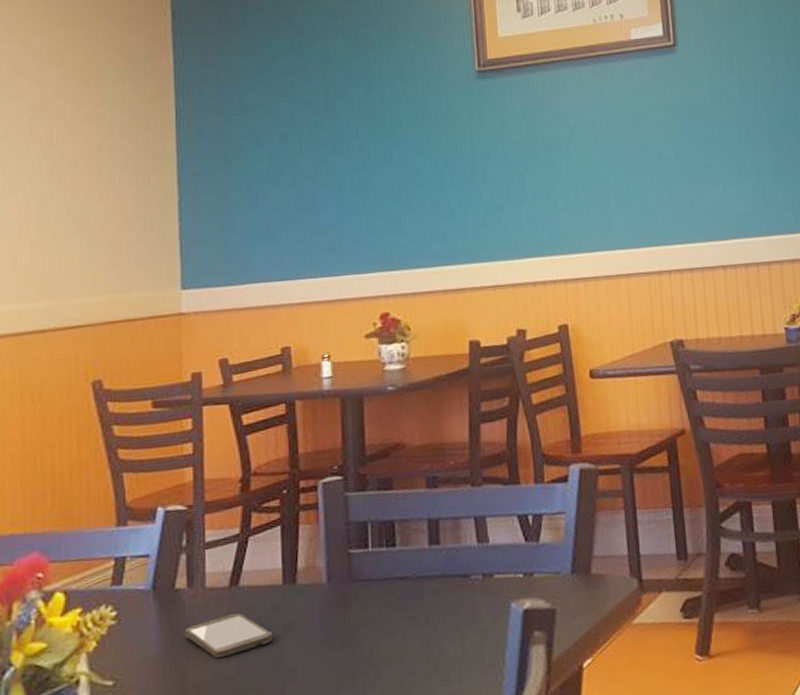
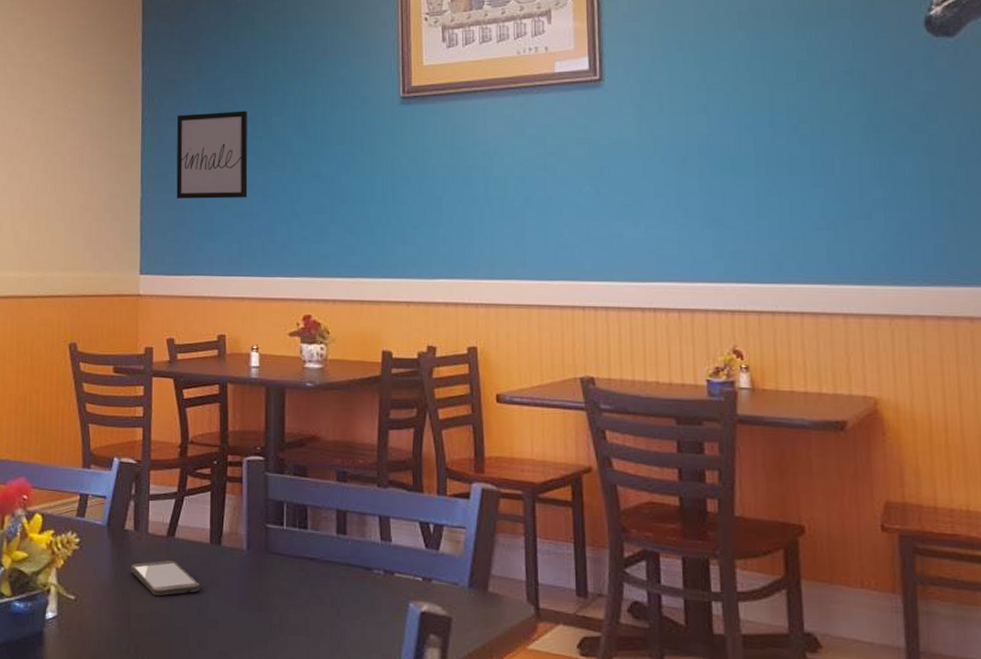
wall art: none [220,94,310,198] -> present [176,111,248,199]

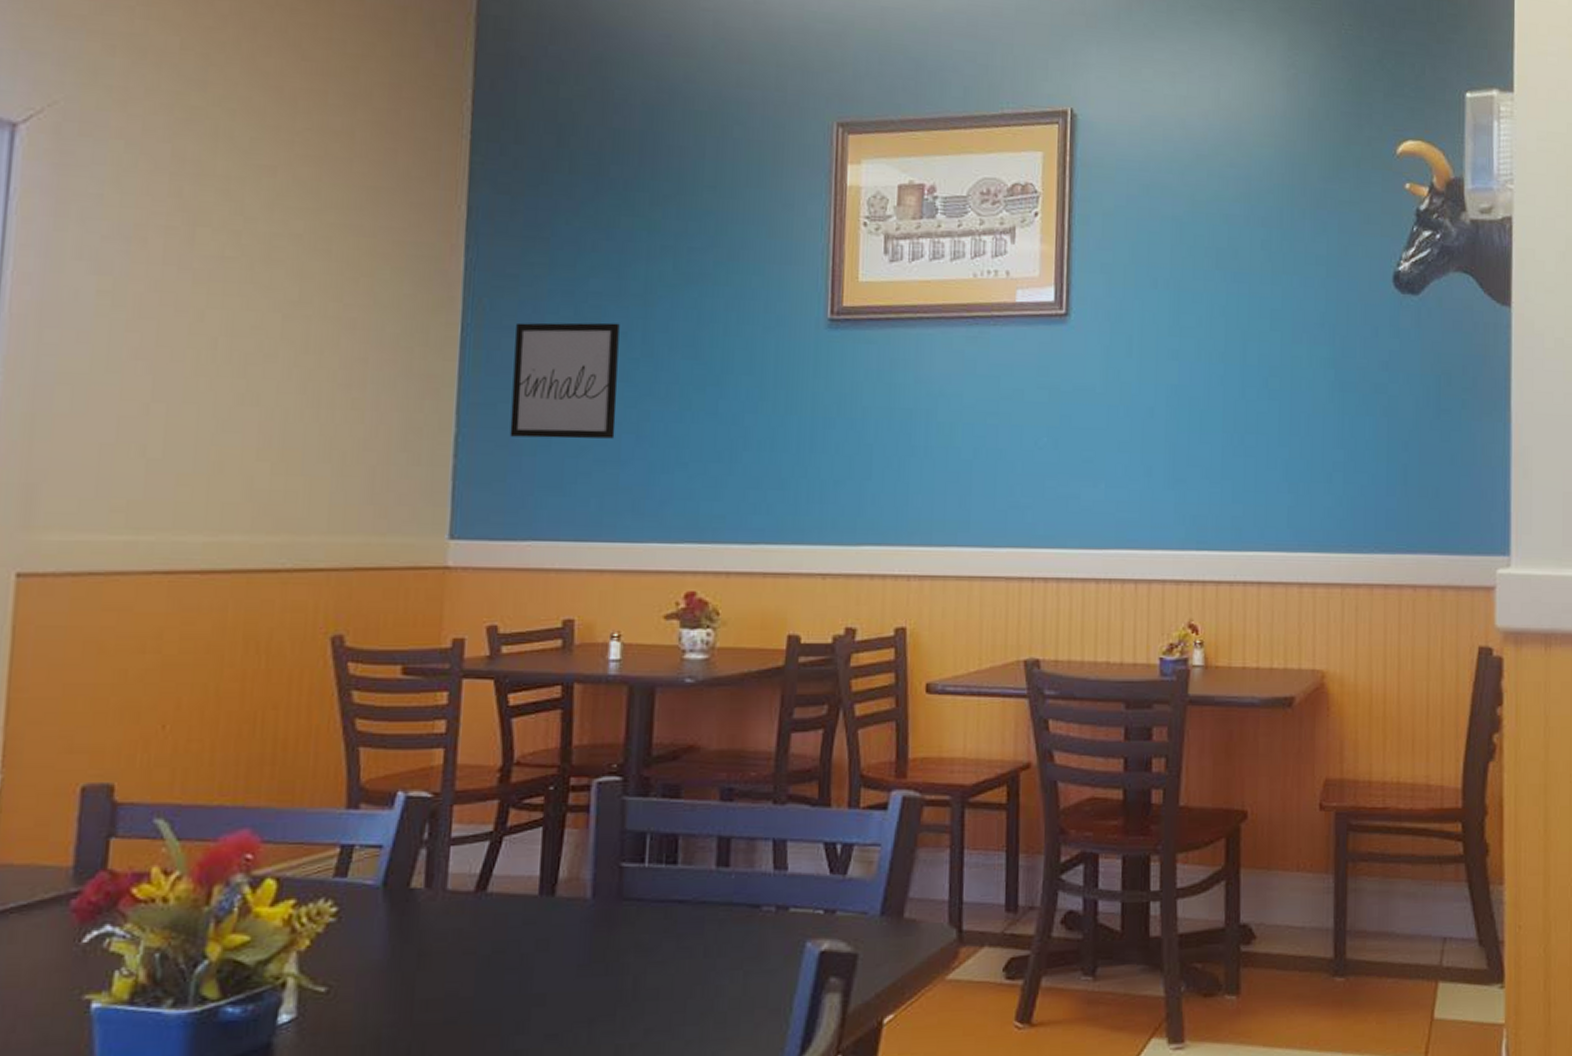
smartphone: present [130,560,200,597] -> none [416,923,522,973]

